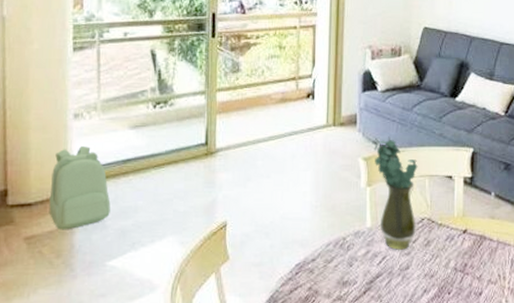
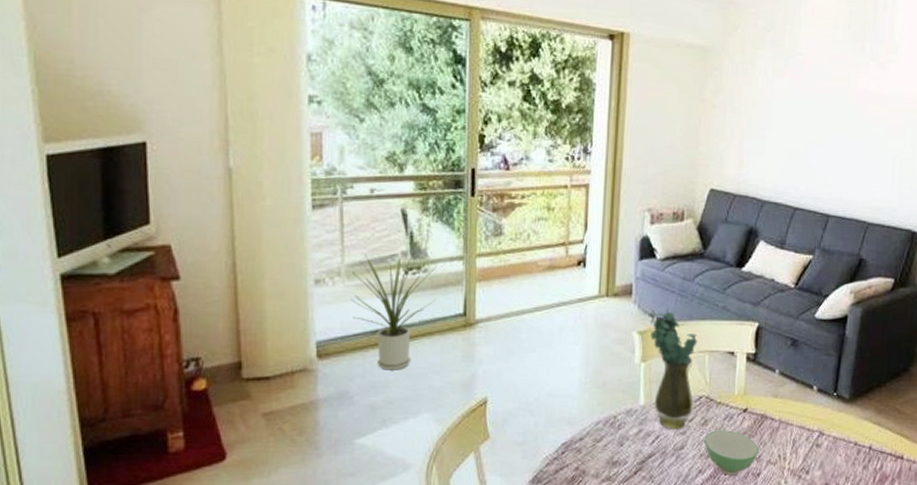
backpack: present [49,145,111,230] -> none [289,314,358,406]
house plant: none [106,88,182,196] -> present [352,252,437,370]
bowl: none [427,251,479,295] -> present [704,430,759,476]

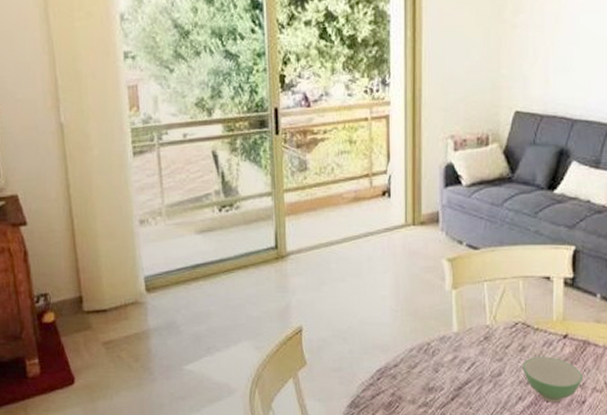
house plant: present [352,252,437,370] -> none [172,191,249,302]
vase: present [650,309,698,429] -> none [459,235,510,356]

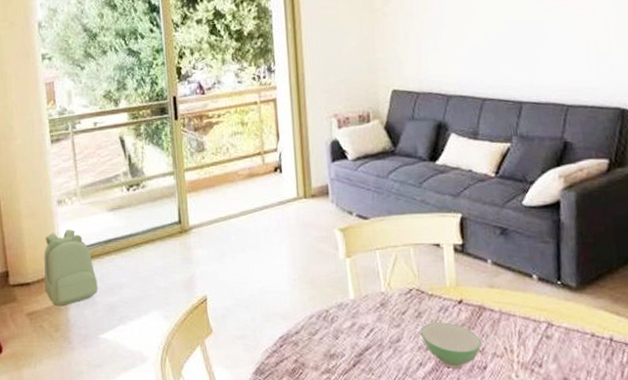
backpack: none [123,251,183,335] -> present [44,229,98,307]

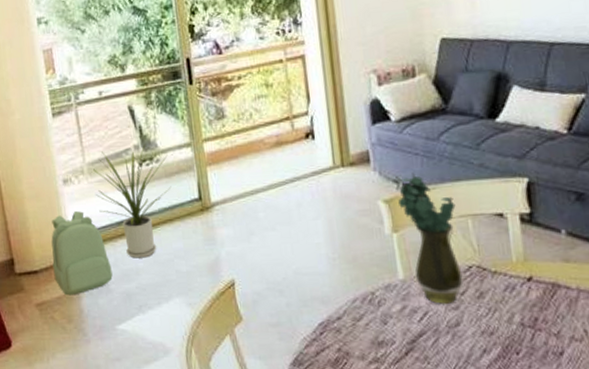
house plant: none [86,172,155,274] -> present [93,145,171,259]
vase: none [350,206,405,322] -> present [395,173,463,304]
bowl: present [420,322,482,369] -> none [482,303,557,355]

